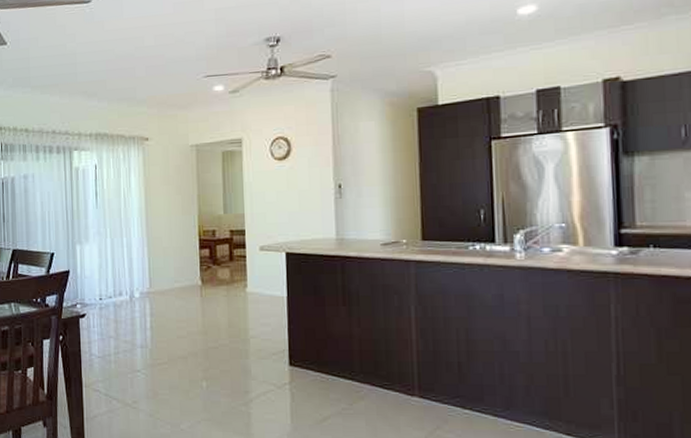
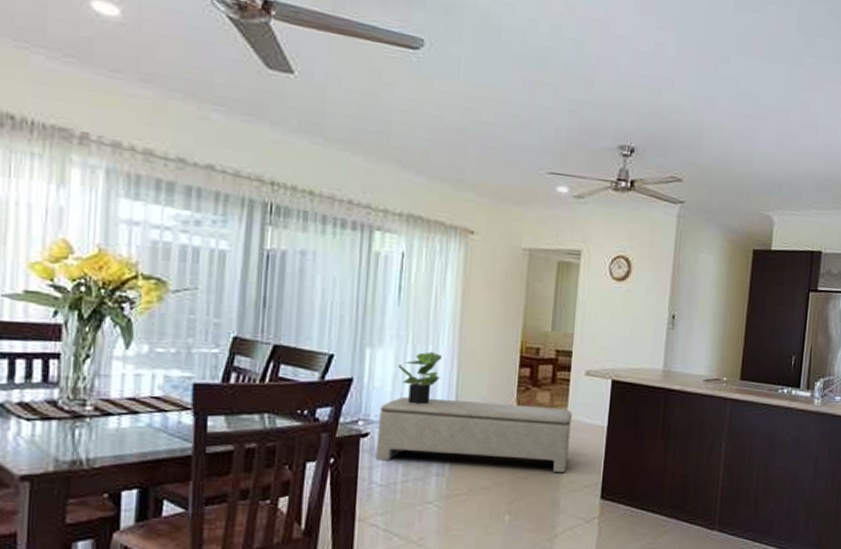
bench: none [91,282,254,342] -> present [375,396,572,474]
potted plant: none [101,243,136,288] -> present [398,351,441,405]

